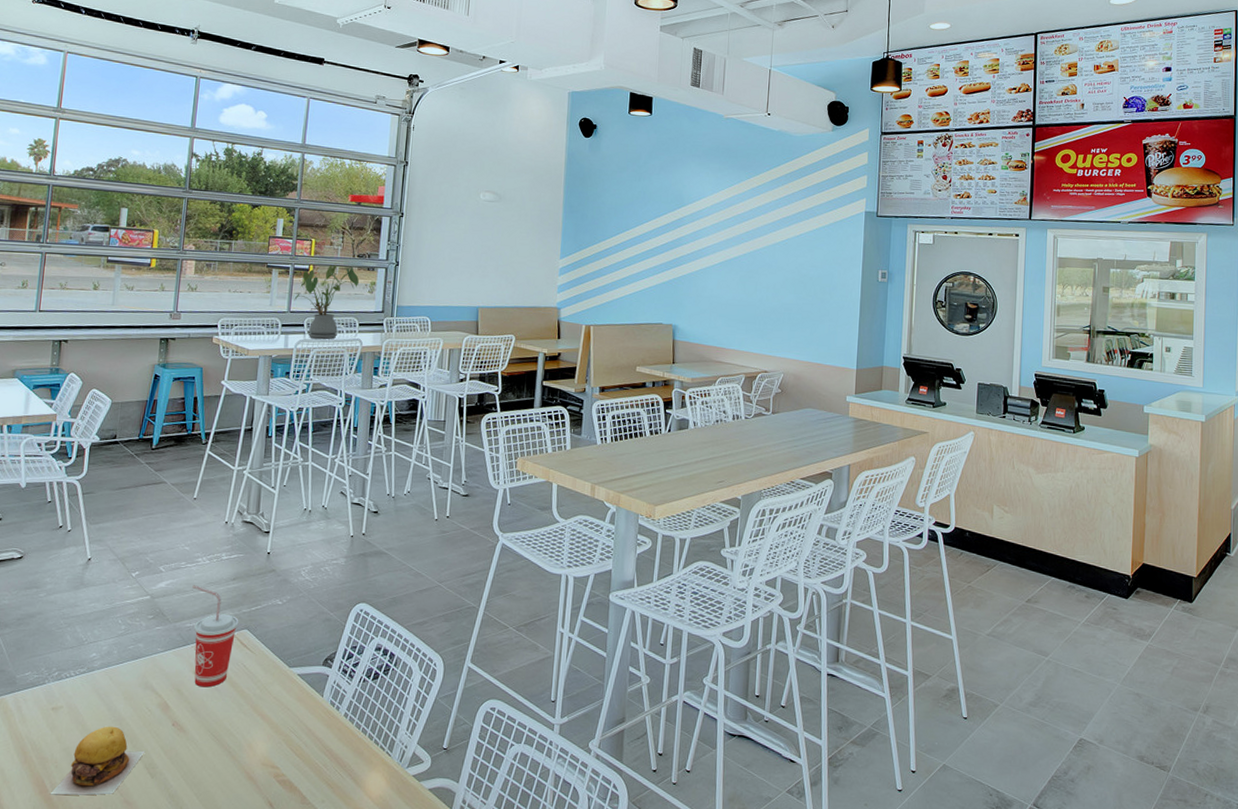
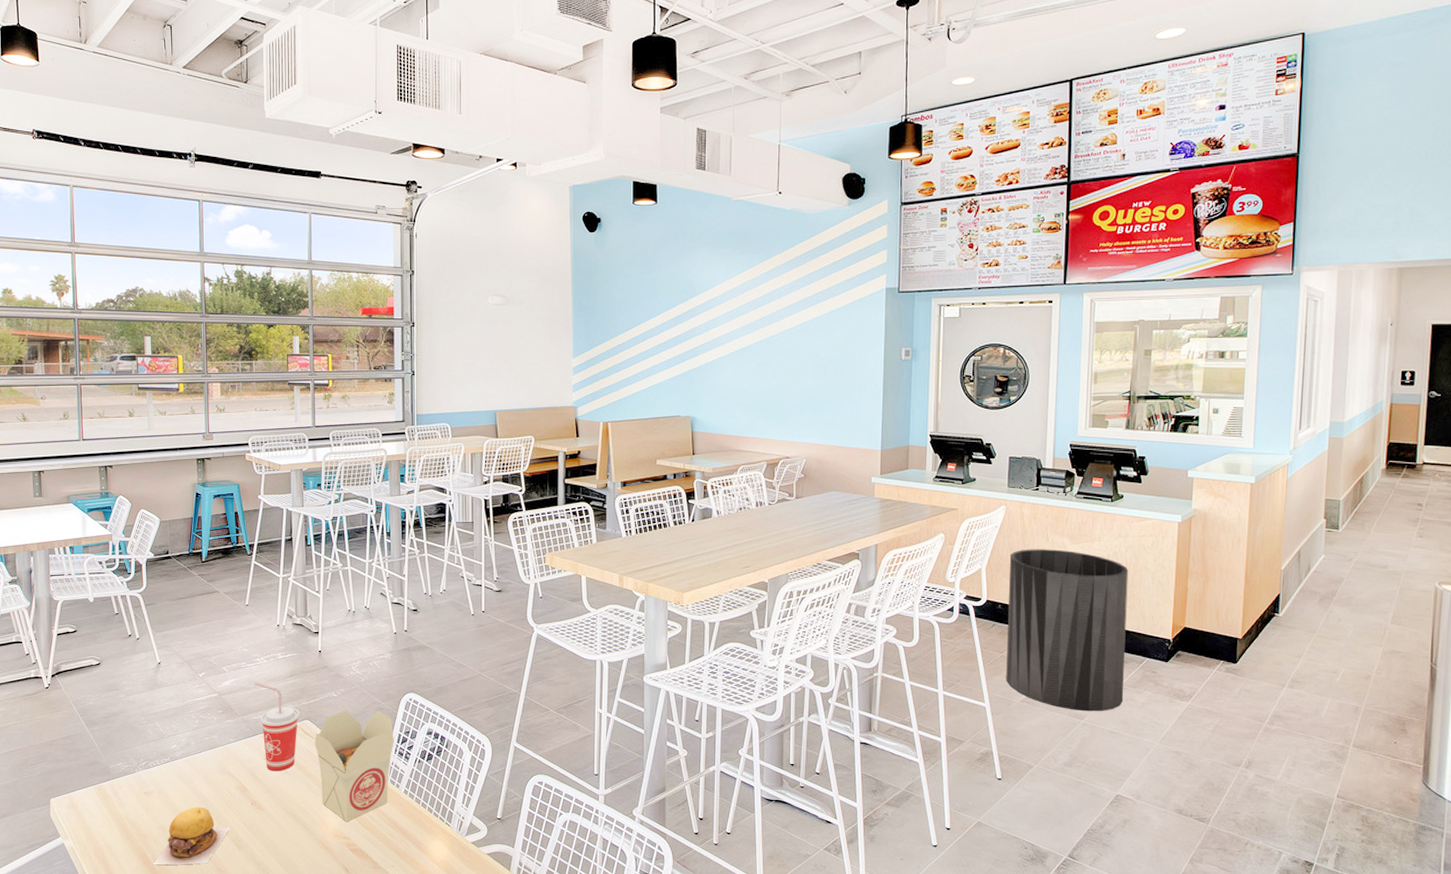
takeout container: none [251,620,340,749] -> present [315,710,394,823]
house plant: present [294,265,359,340] -> none [317,378,377,451]
trash can: none [973,476,1090,648] -> present [1006,549,1129,712]

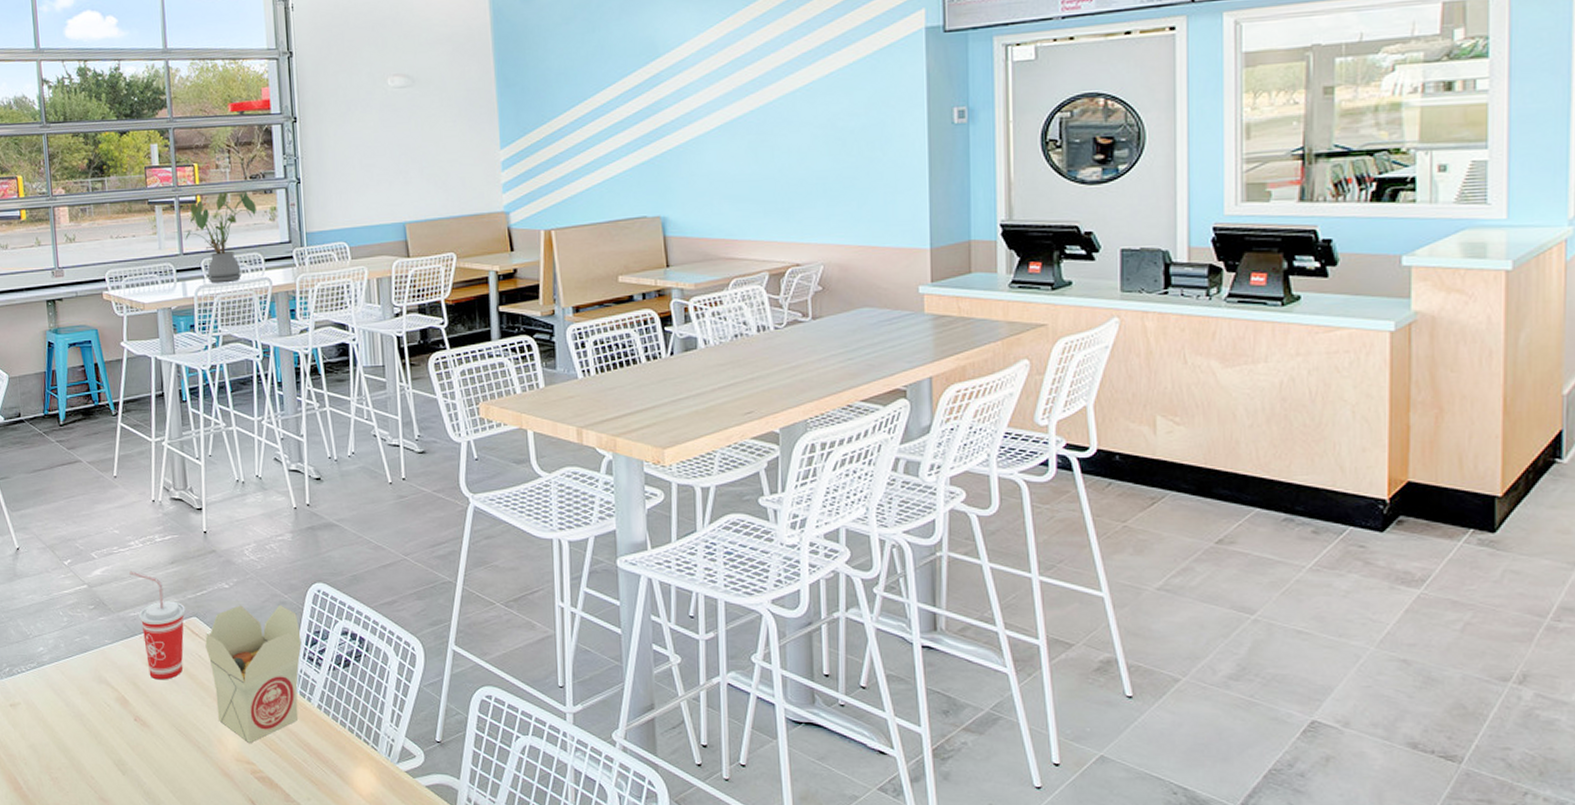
hamburger: present [152,806,231,865] -> none [24,722,112,793]
house plant: none [317,378,377,451] -> present [185,191,256,284]
trash can: present [1006,549,1129,712] -> none [1128,376,1314,603]

